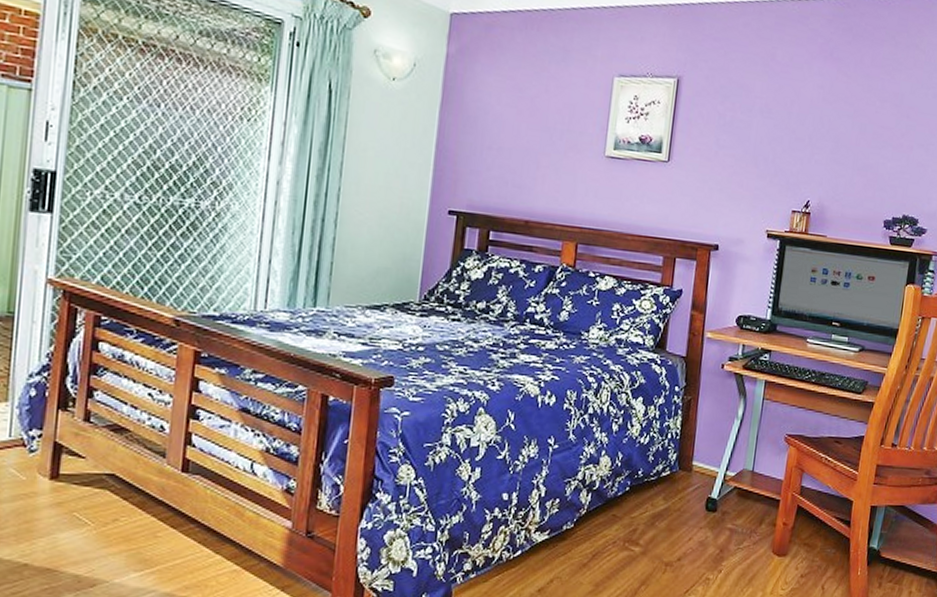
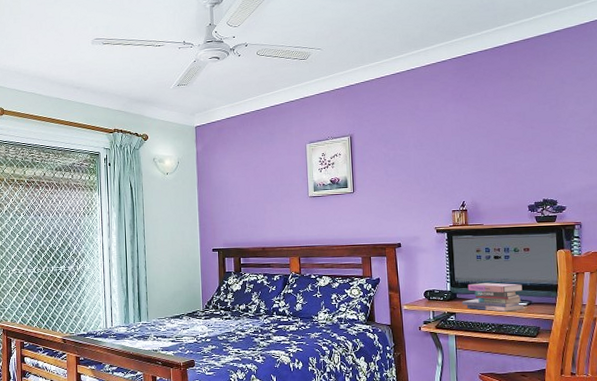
books: none [781,313,858,357] -> present [462,282,524,312]

